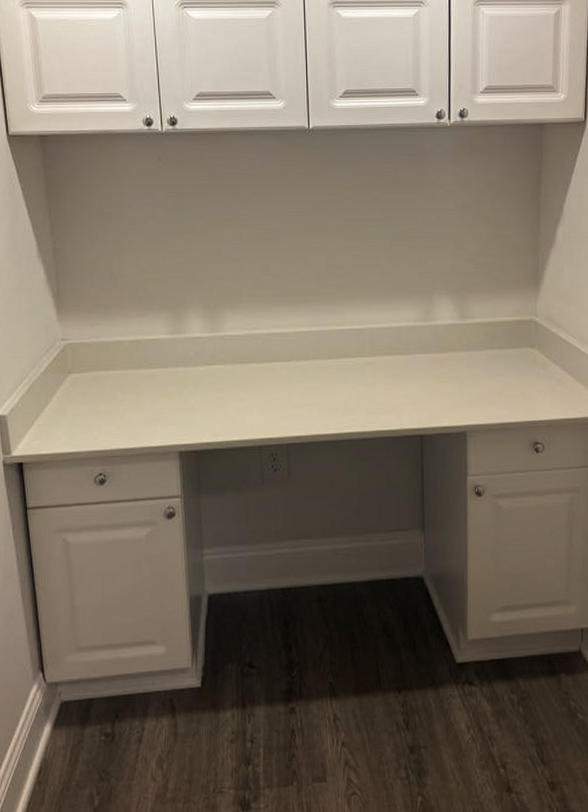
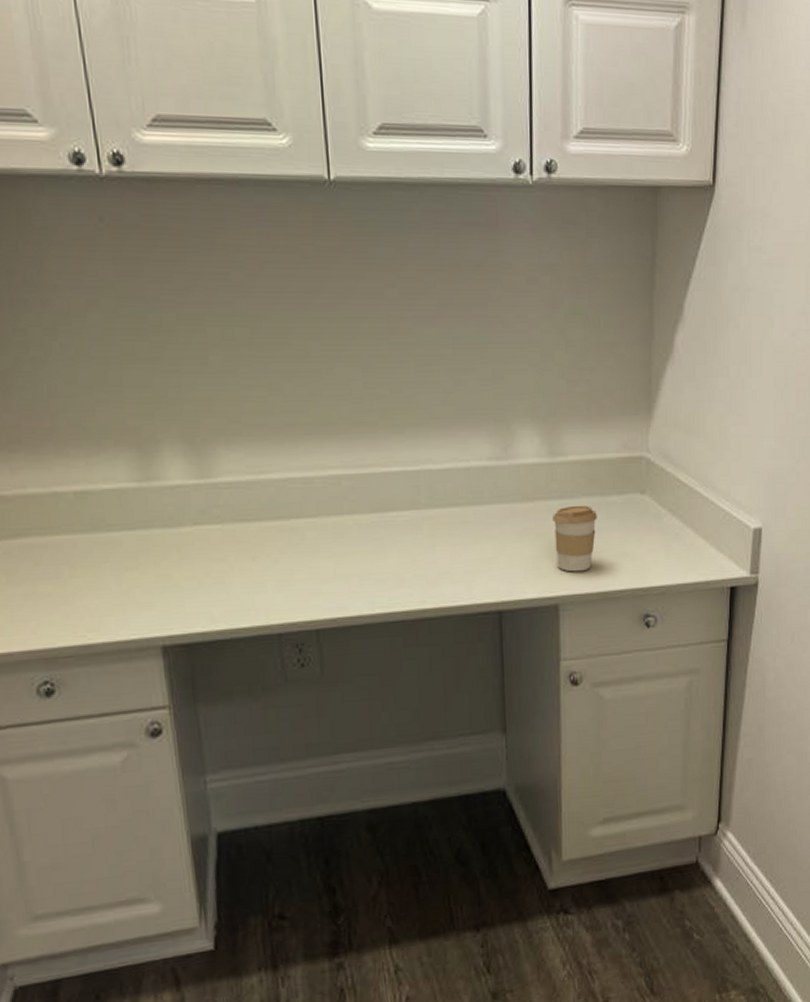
coffee cup: none [462,356,497,407] -> present [552,505,597,572]

